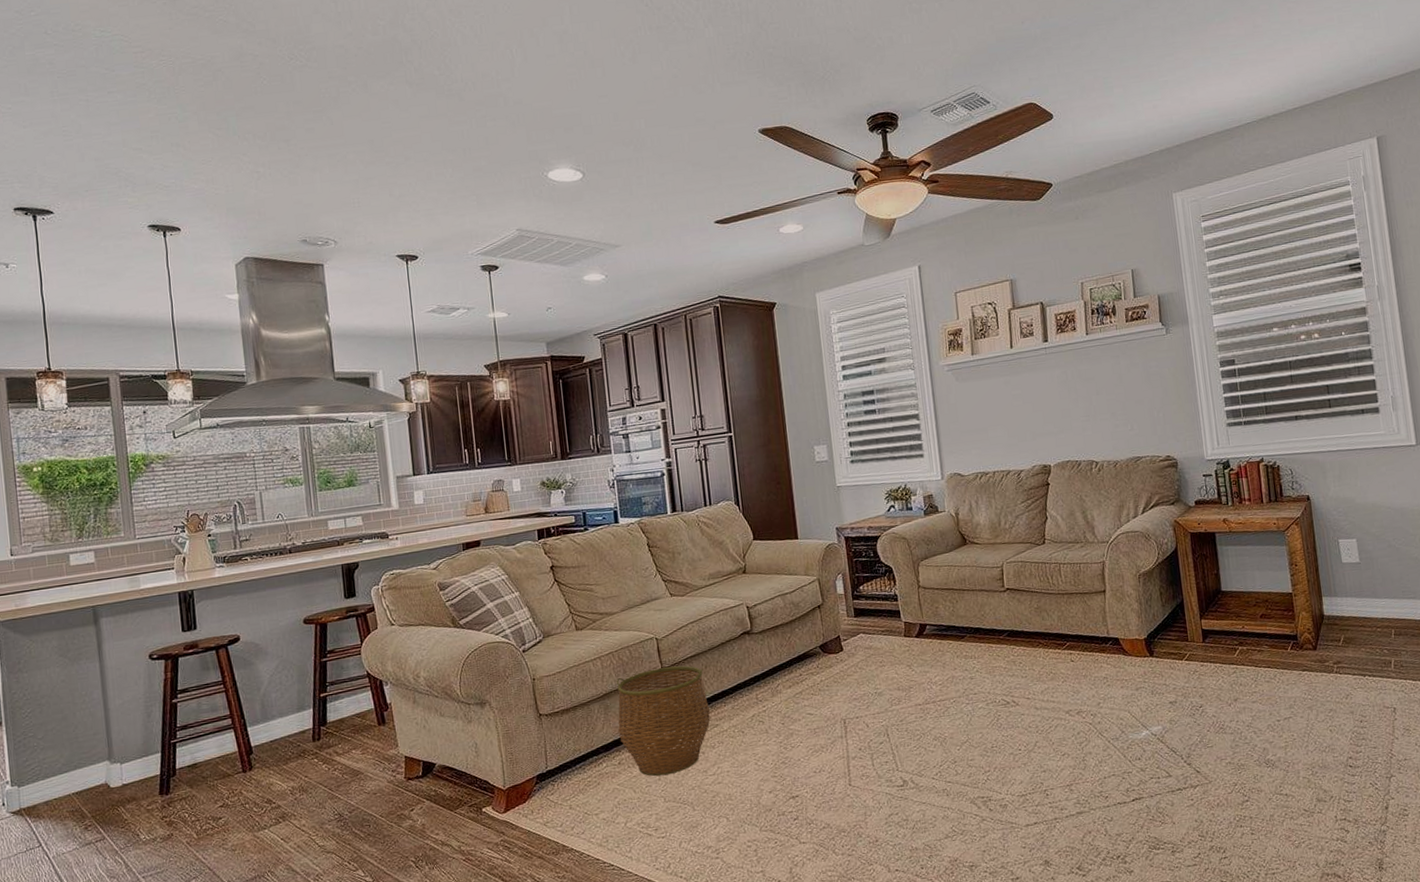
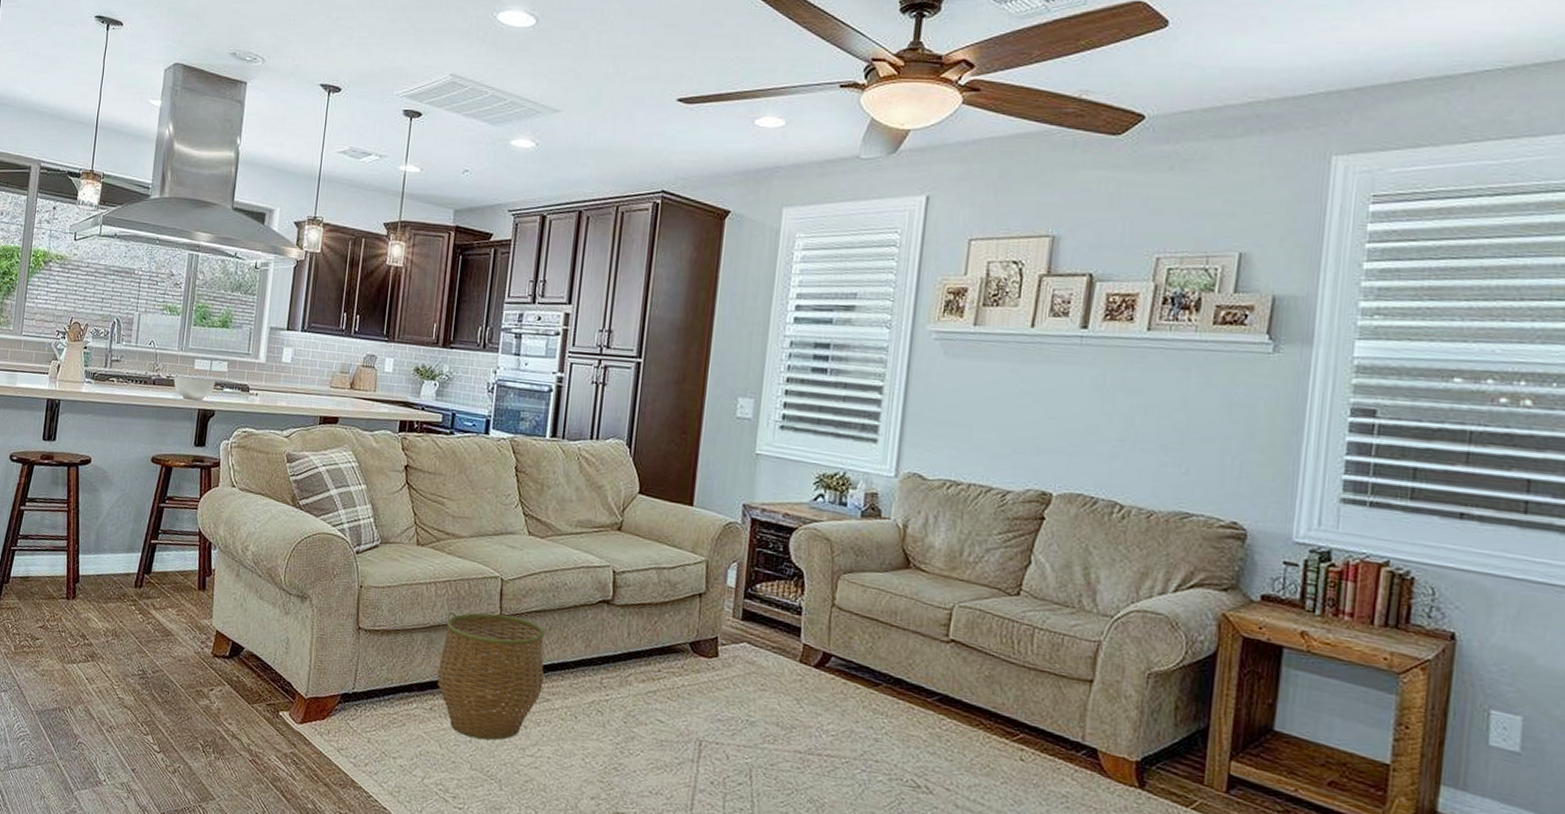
bowl: none [310,535,354,559] -> present [173,375,216,401]

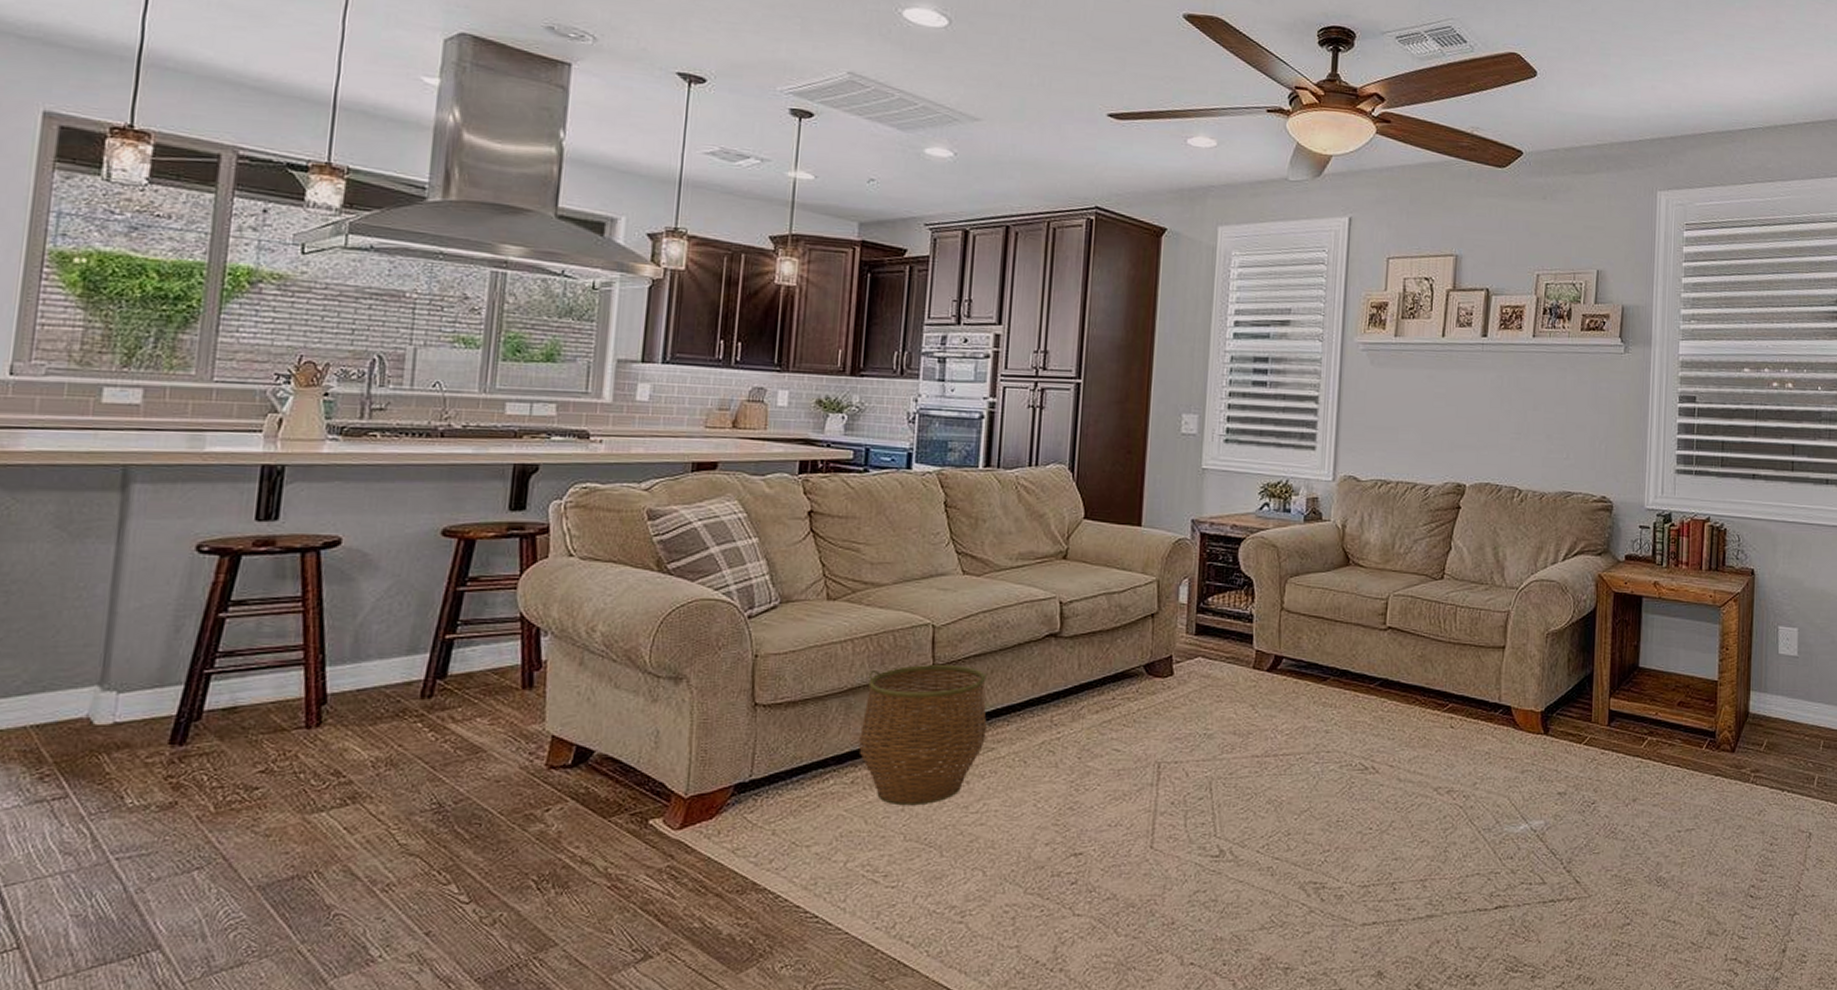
bowl: present [173,375,216,401] -> none [473,424,539,454]

